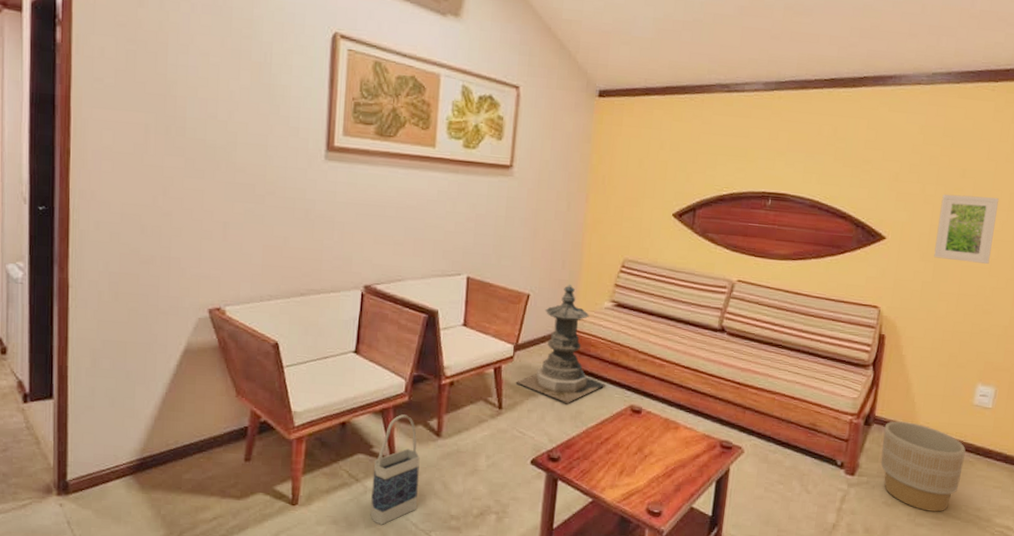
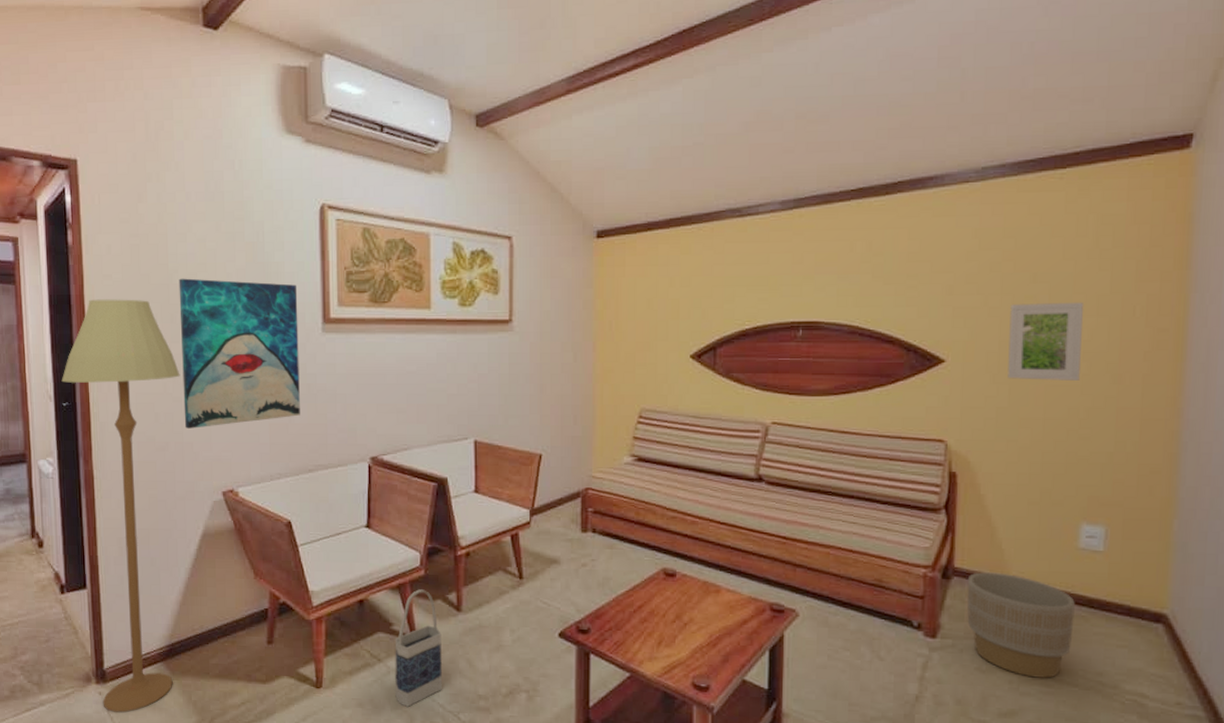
floor lamp: none [38,102,172,525] -> present [61,299,180,713]
wall art: none [173,90,302,244] -> present [178,278,300,429]
stone pagoda: present [515,283,607,404] -> none [535,440,634,571]

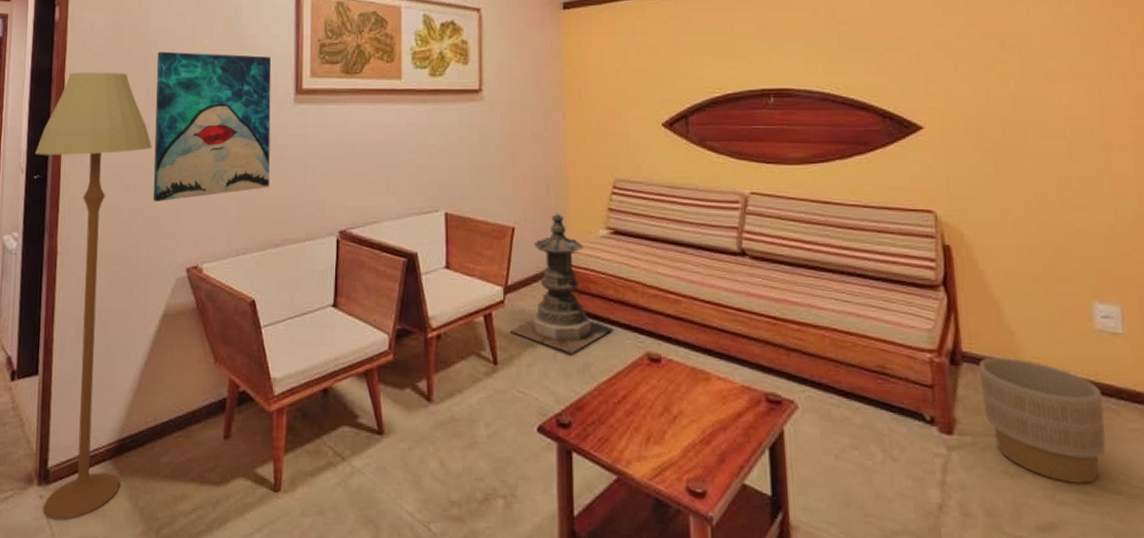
bag: present [395,589,442,707] -> none [360,376,411,515]
stone pagoda: none [535,440,634,571] -> present [509,212,615,355]
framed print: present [1007,301,1083,380] -> none [982,67,1066,147]

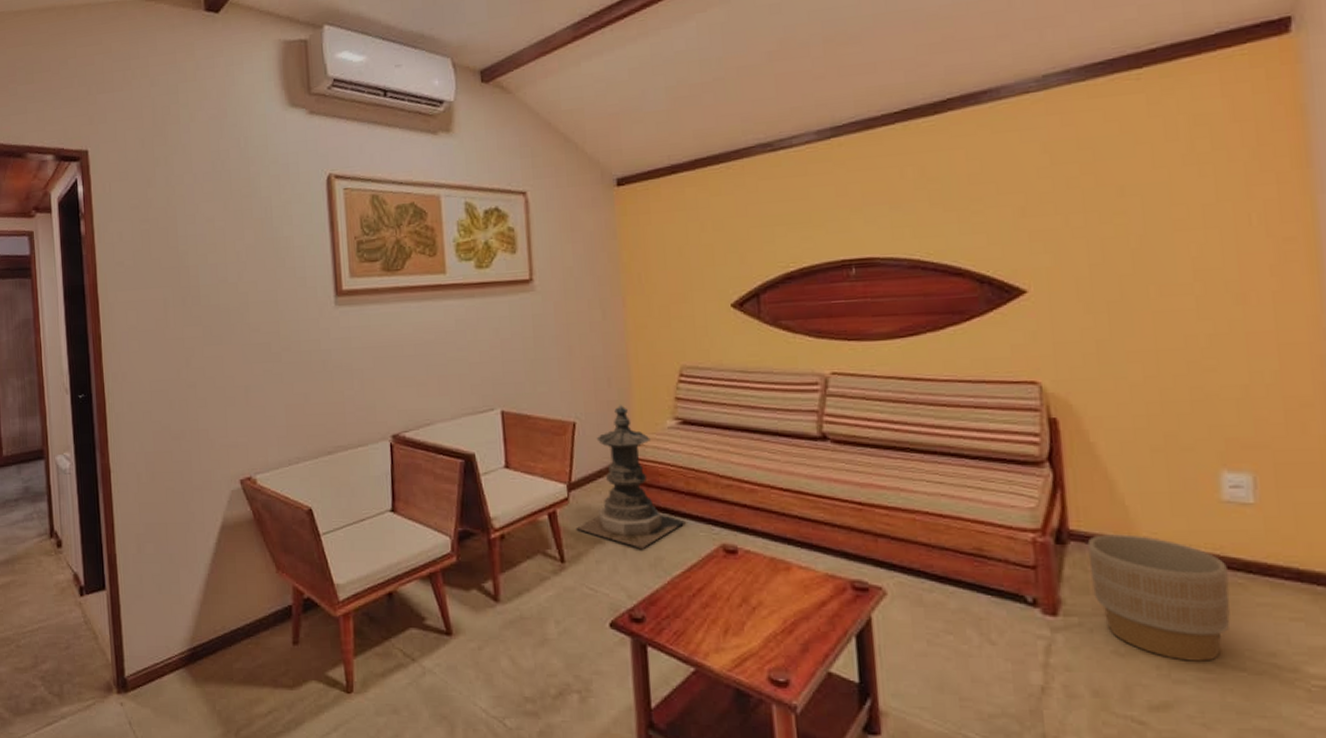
floor lamp: present [35,72,152,520] -> none [77,285,196,725]
wall art: present [153,51,272,201] -> none [189,258,316,415]

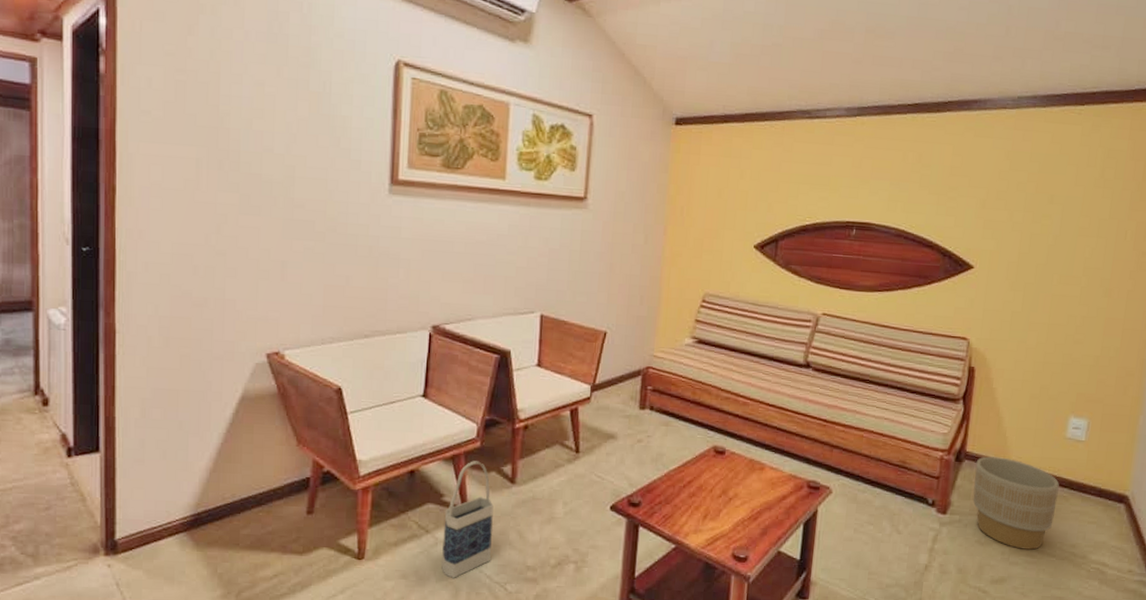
bag: none [428,578,484,713] -> present [441,461,494,578]
stone pagoda: present [575,404,687,550] -> none [593,320,688,447]

